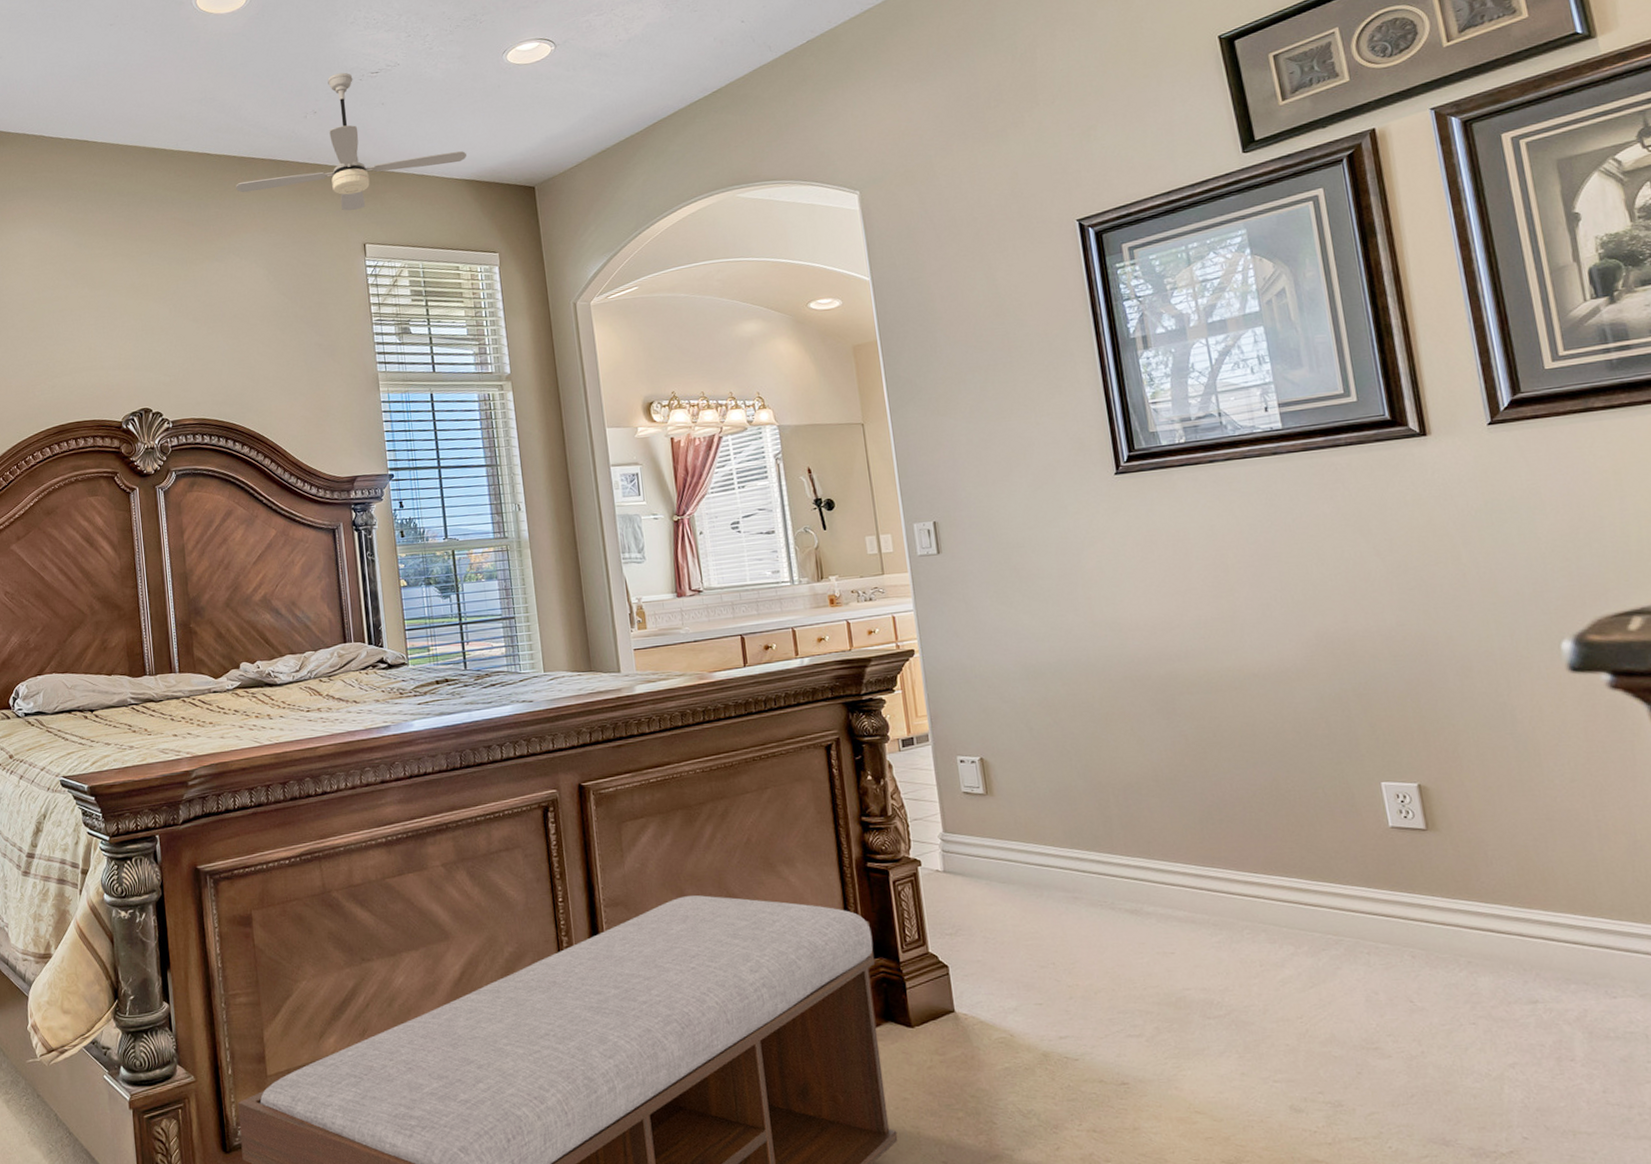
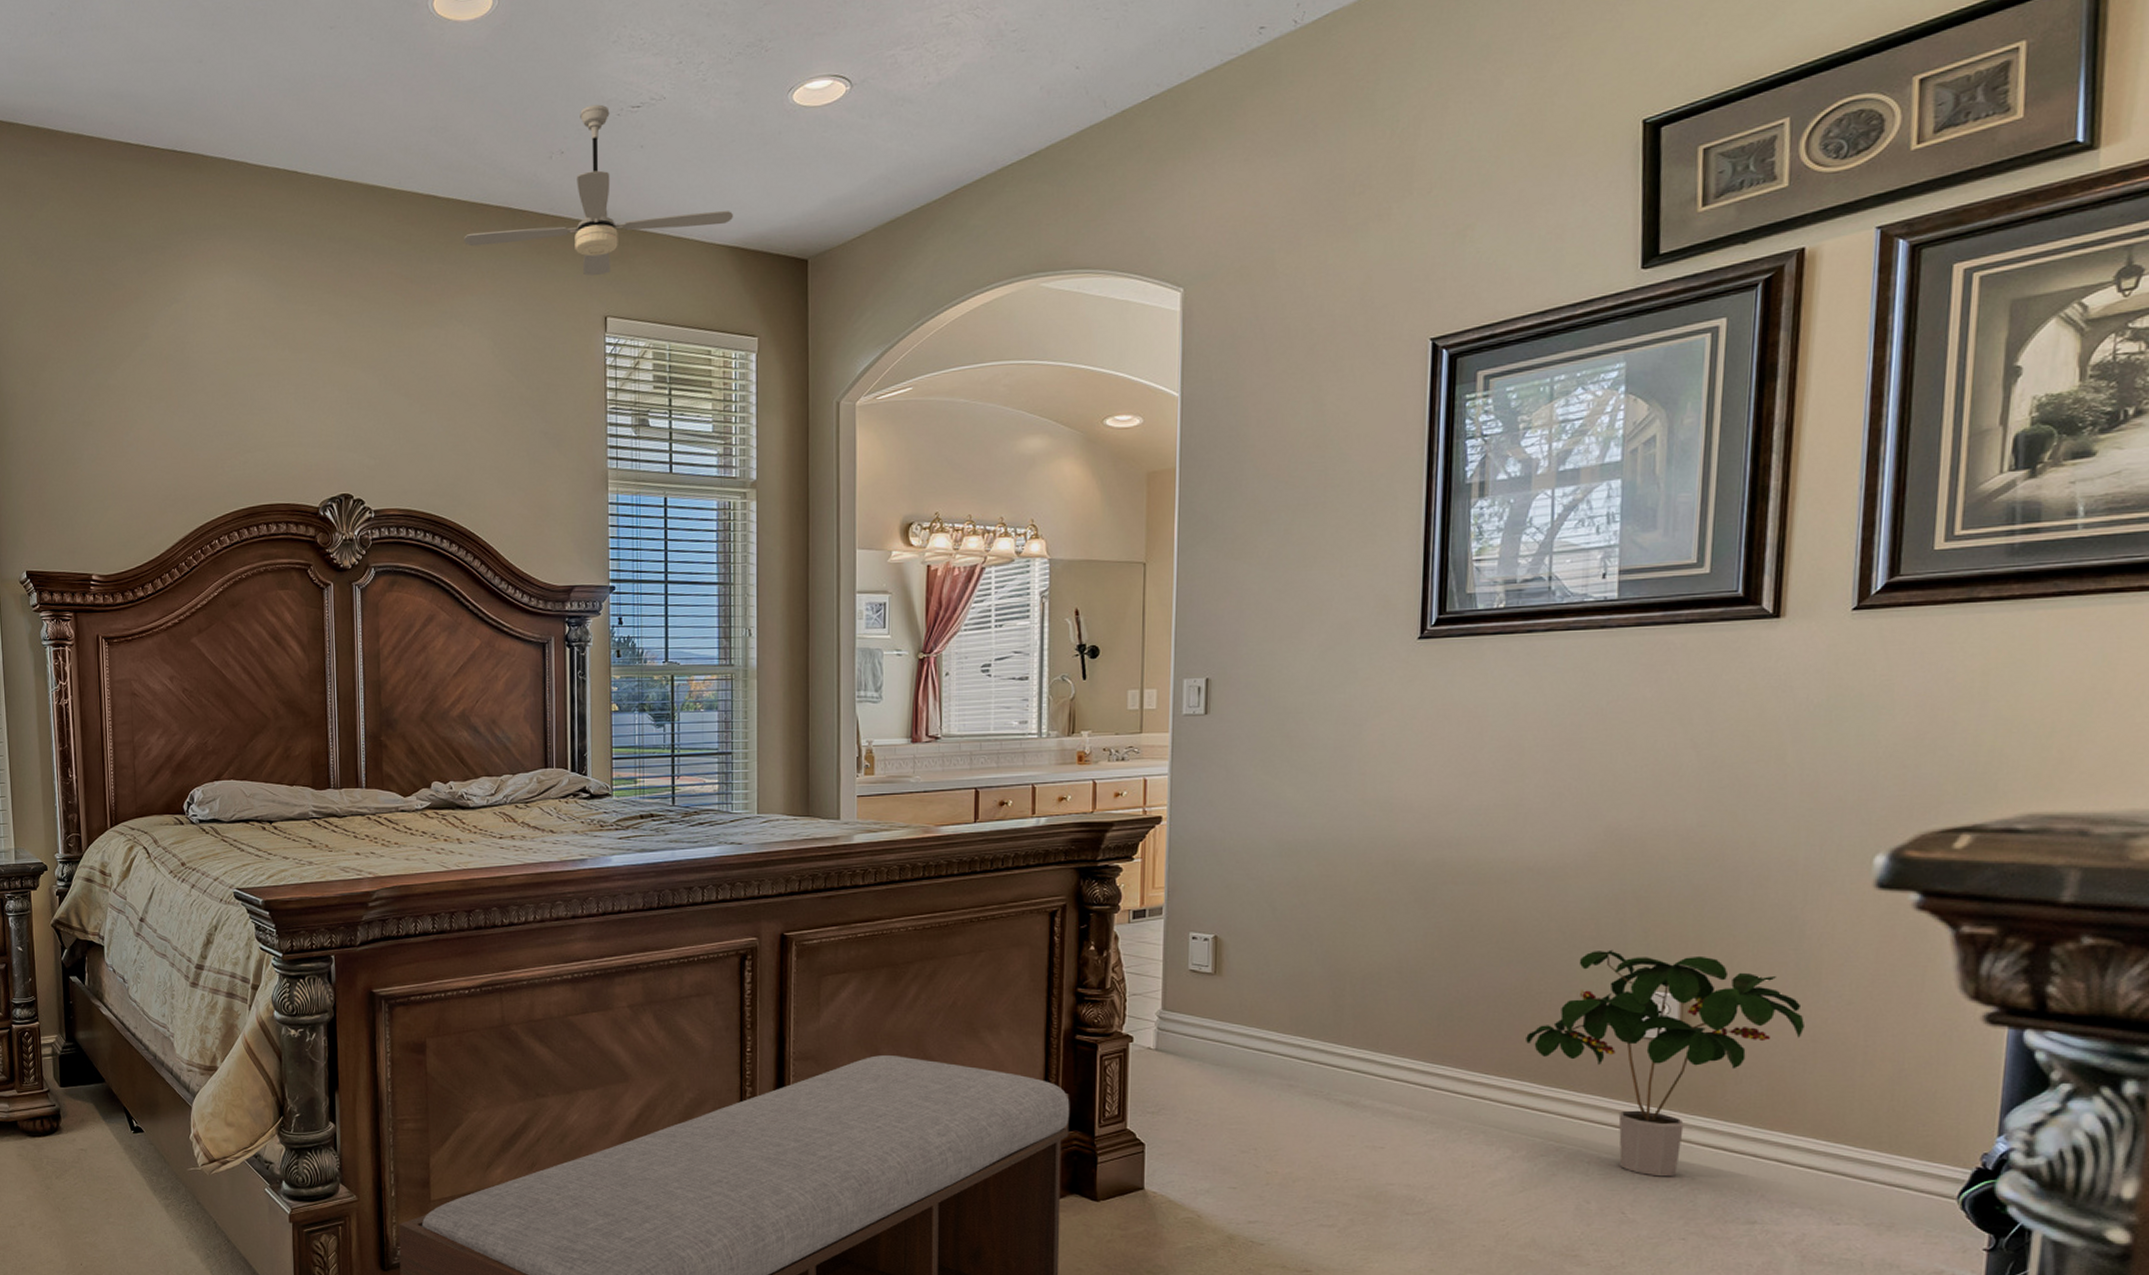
potted plant: none [1285,745,1538,963] -> present [1526,949,1806,1177]

